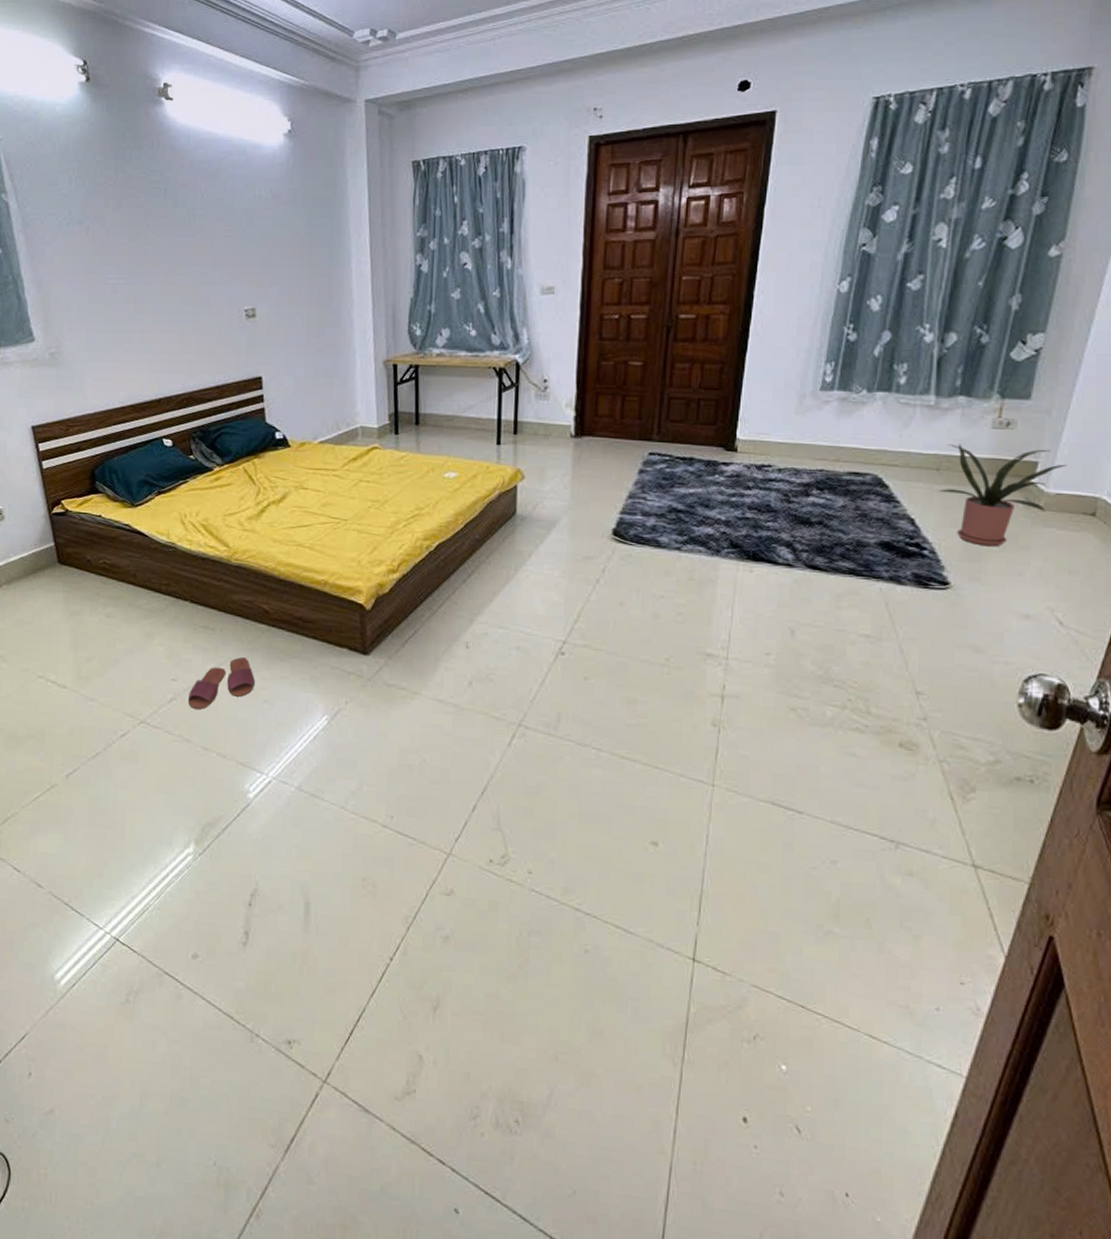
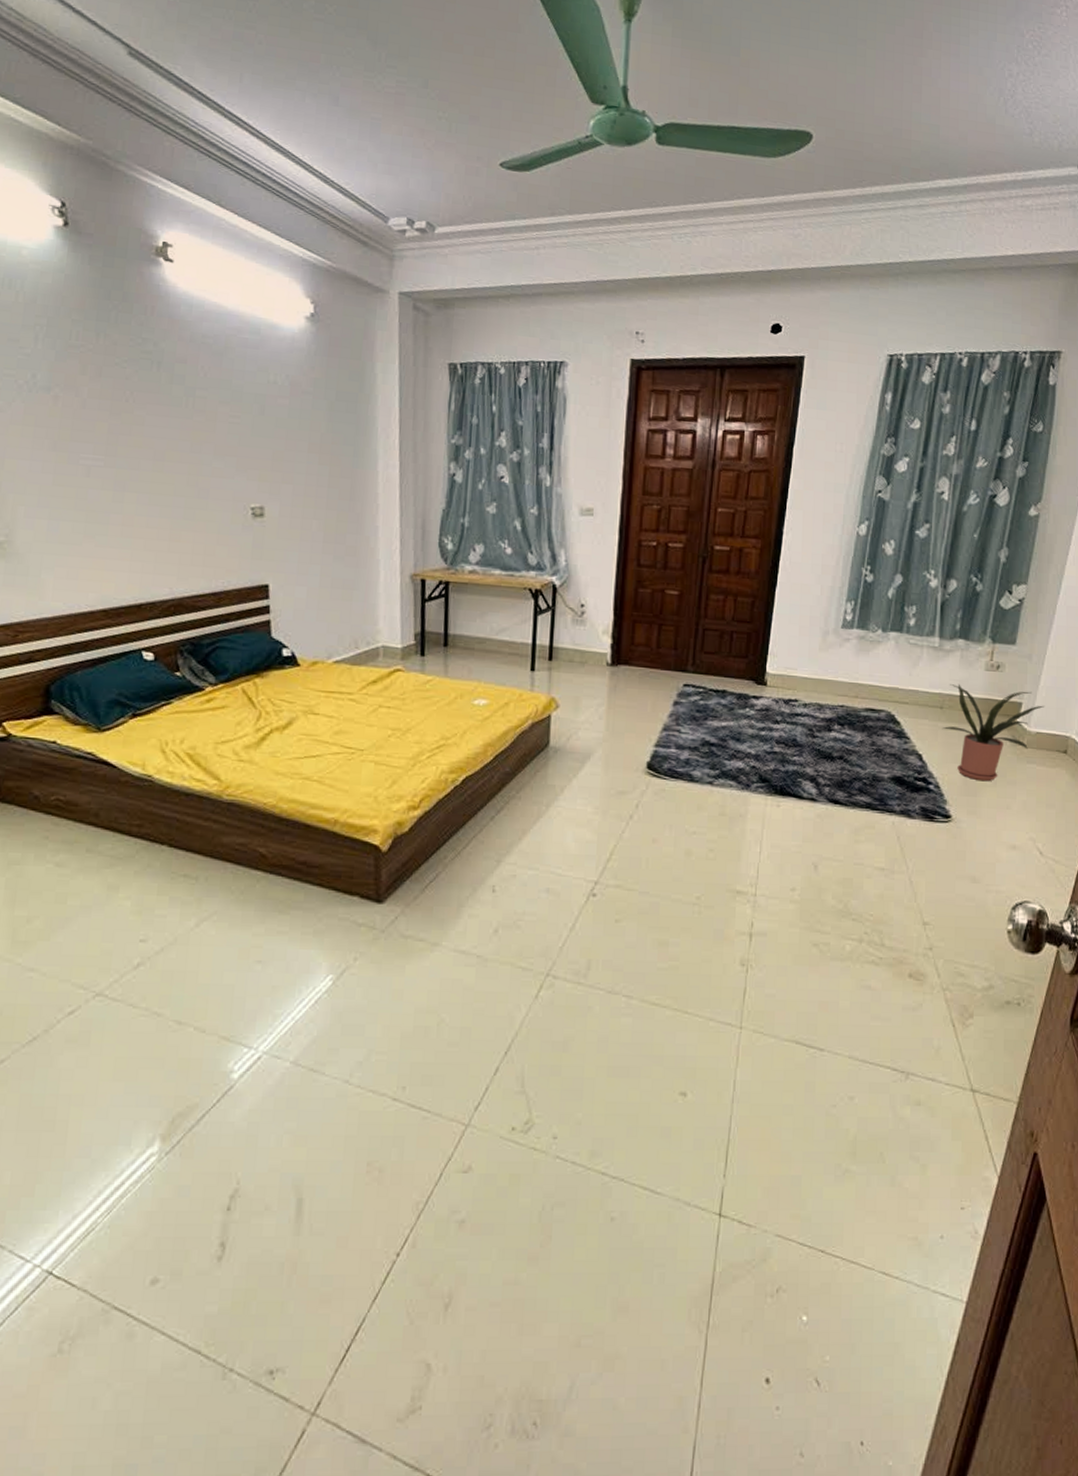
slippers: present [188,657,255,709] -> none [160,910,246,975]

